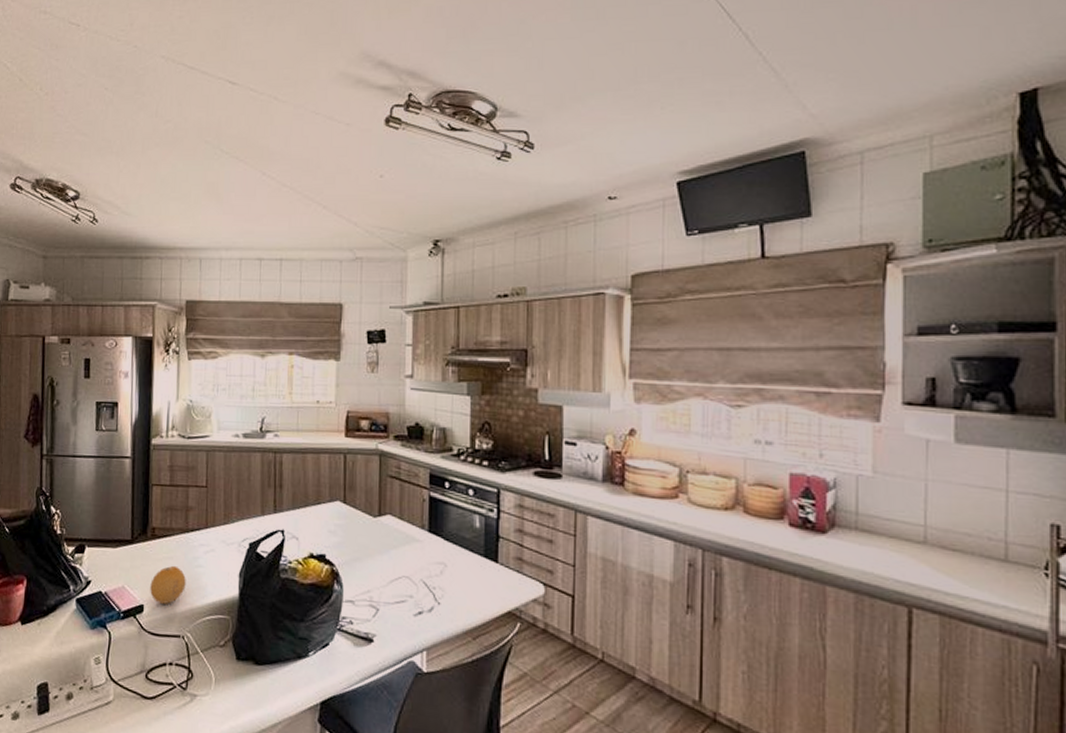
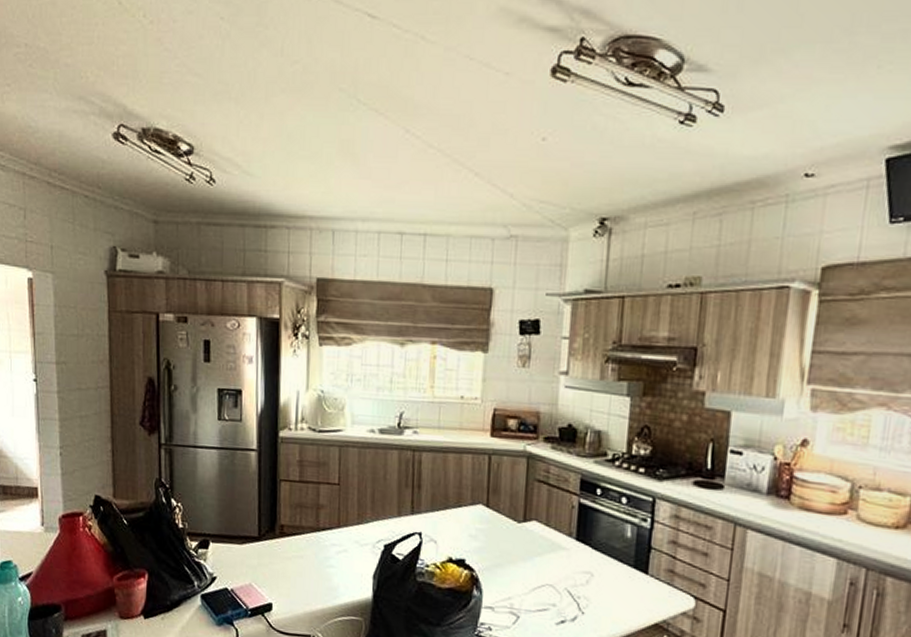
fruit: present [150,565,186,604] -> none [279,564,317,604]

